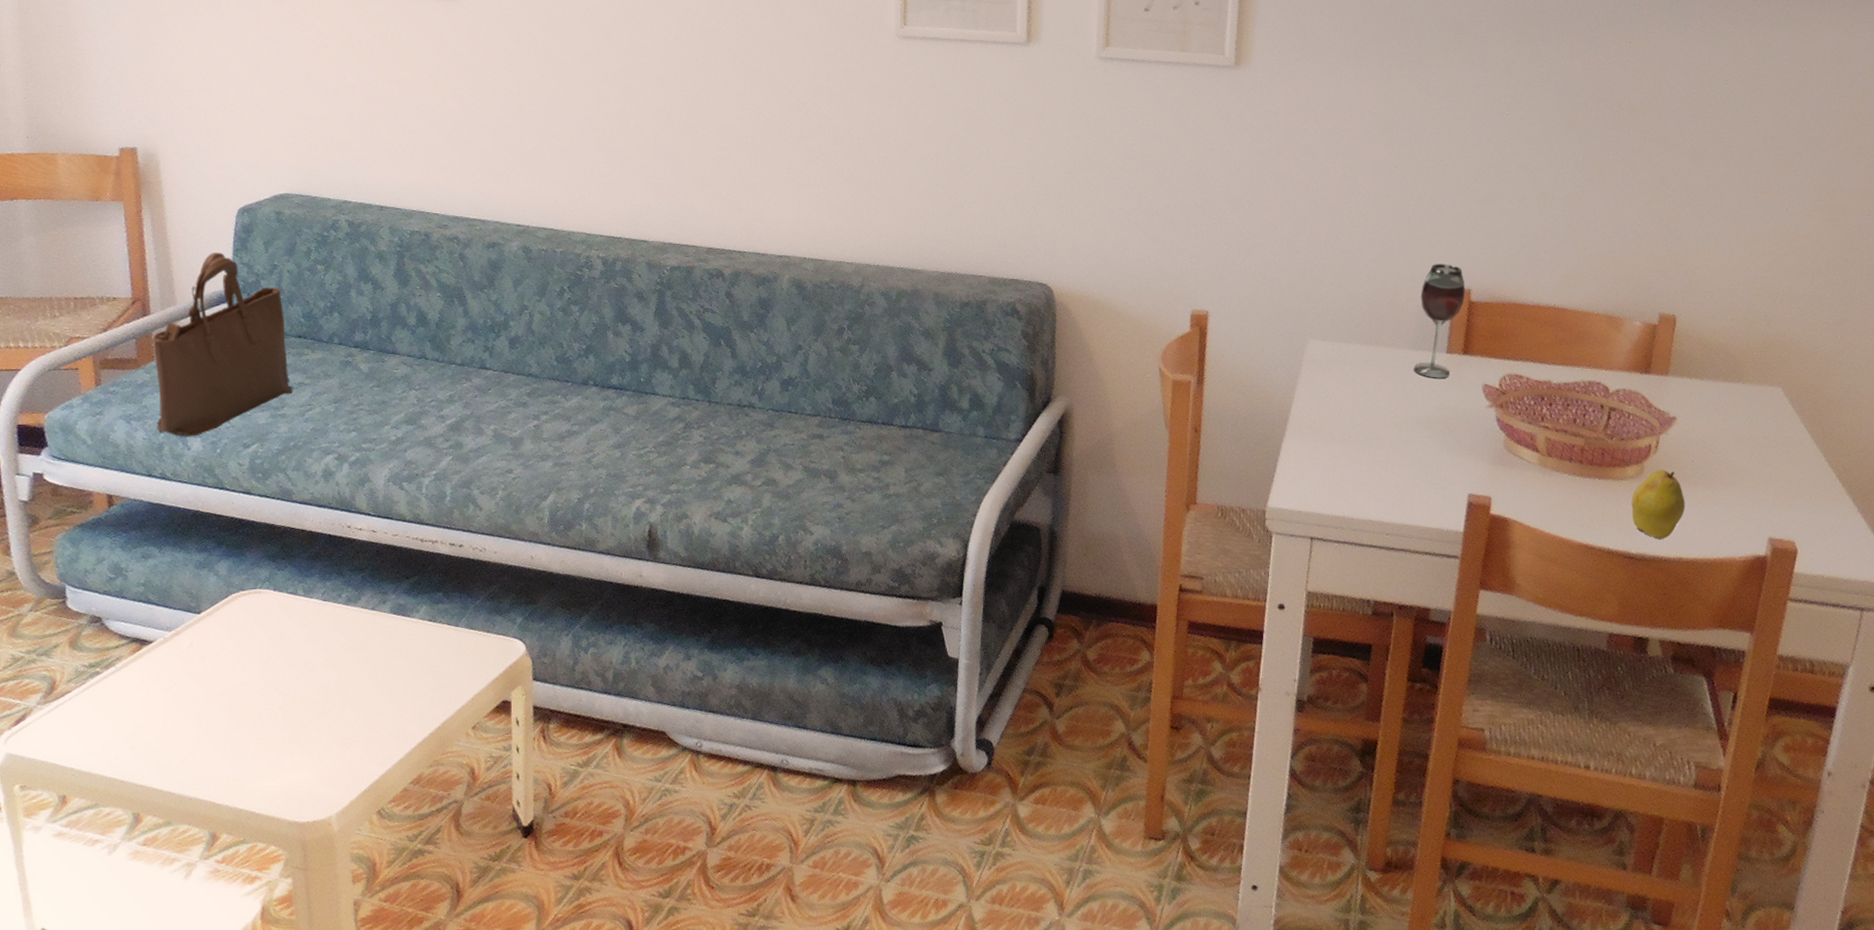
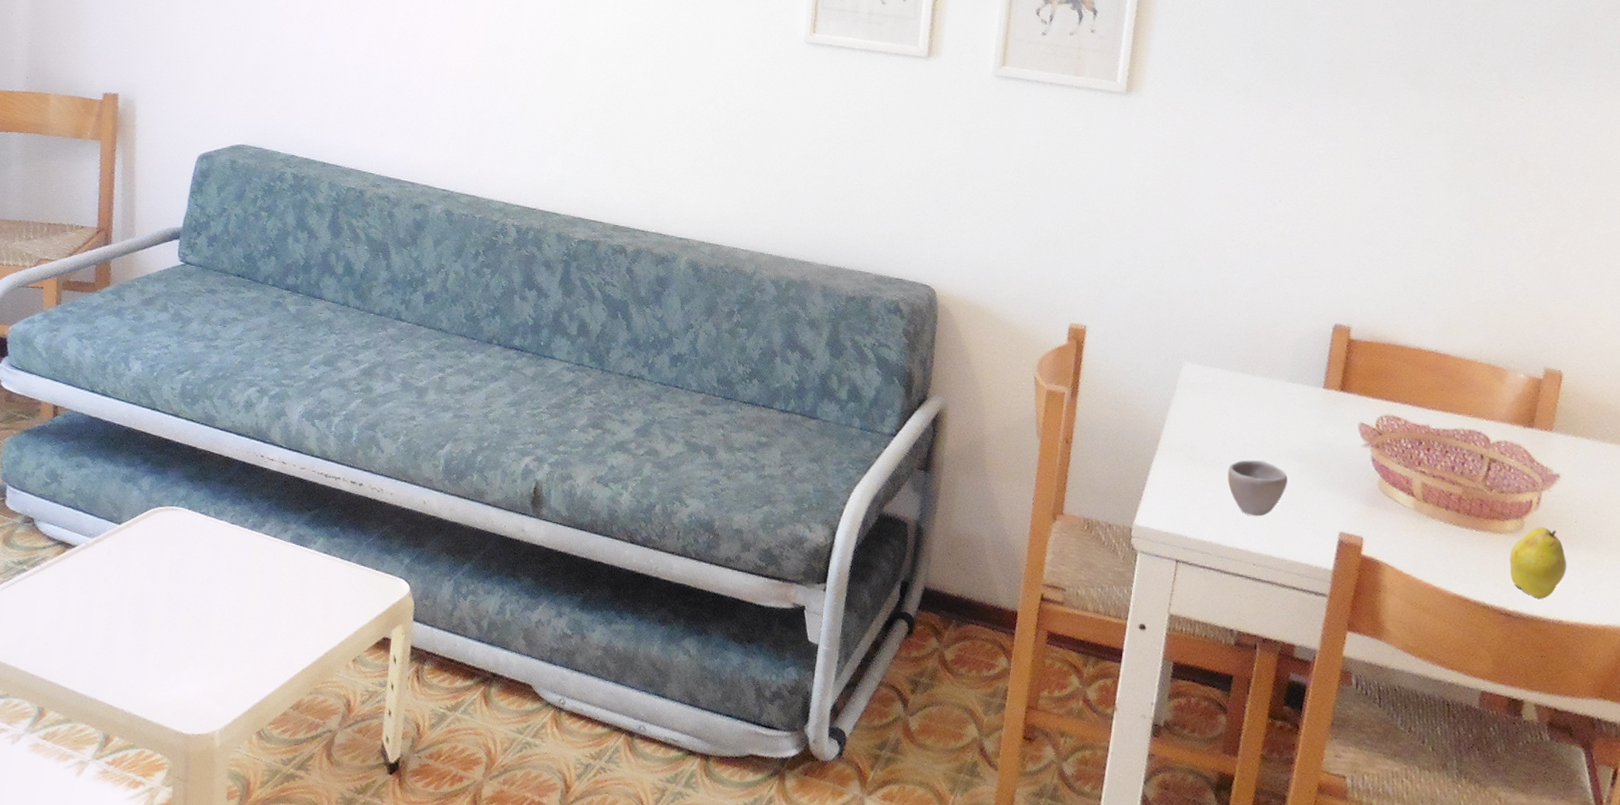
handbag: present [153,252,292,437] -> none [104,193,228,359]
cup: none [1357,431,1416,487] -> present [1227,460,1287,517]
wineglass: present [1413,263,1466,378] -> none [1289,299,1346,413]

